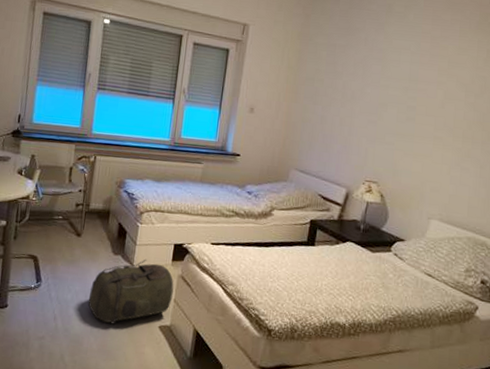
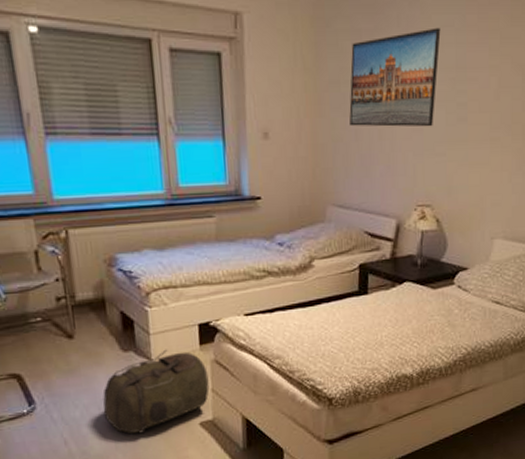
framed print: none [318,49,399,121] -> present [349,27,441,127]

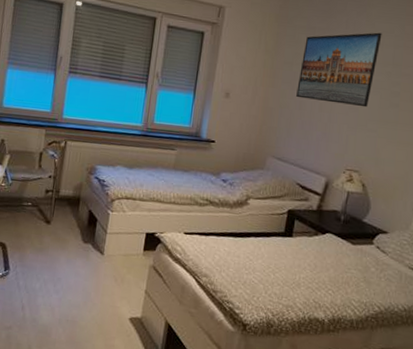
backpack: present [103,349,210,434] -> none [57,248,145,315]

